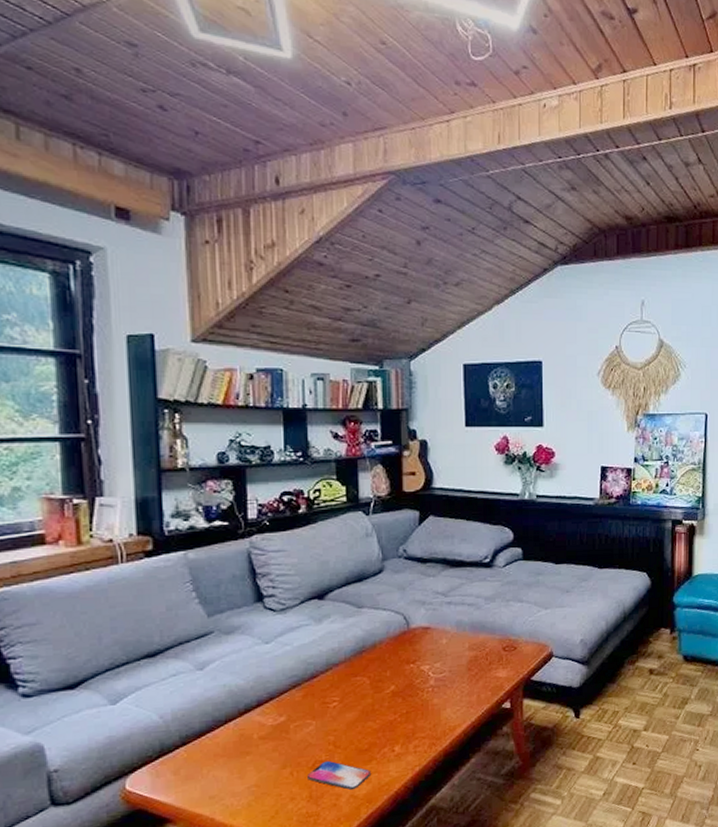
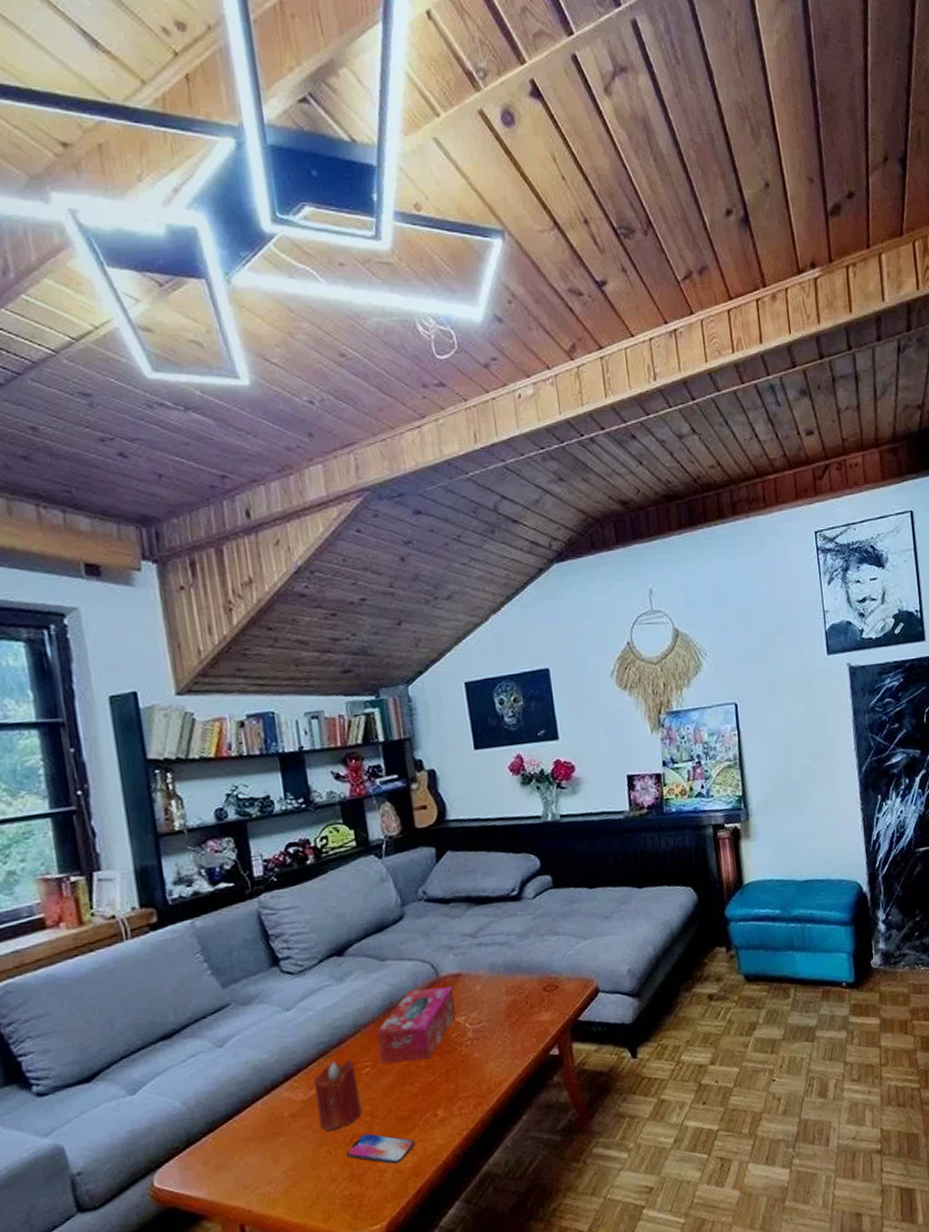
candle: none [285,693,325,755] -> present [314,1059,362,1131]
tissue box: none [346,637,421,701] -> present [376,986,456,1064]

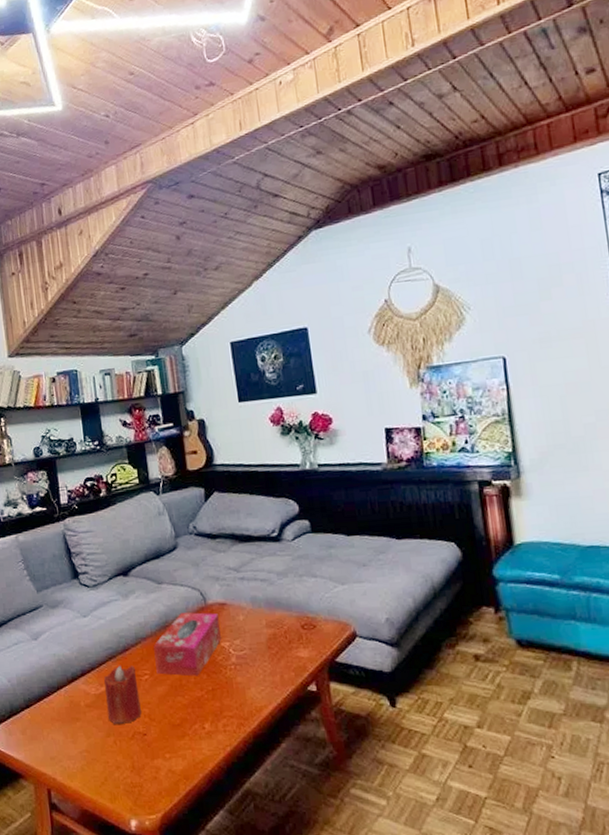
smartphone: present [346,1133,416,1165] -> none [129,732,186,765]

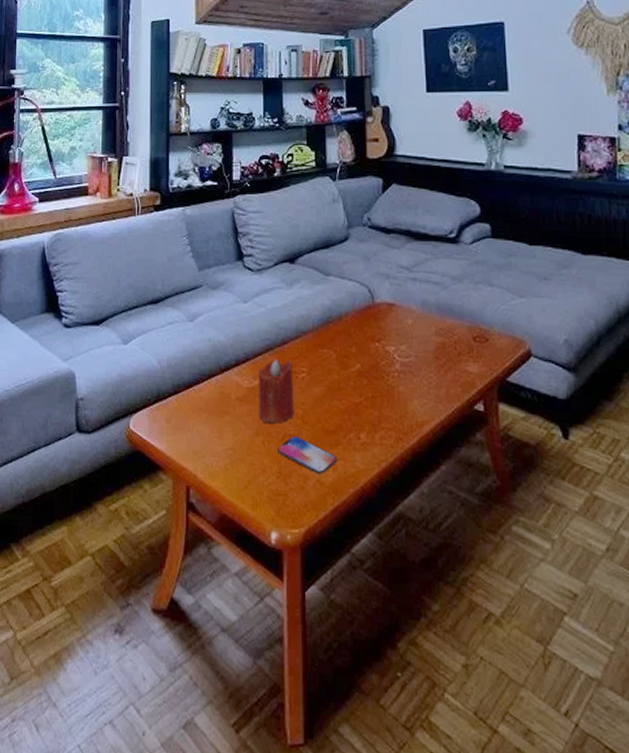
smartphone: none [129,732,186,765] -> present [278,435,338,475]
tissue box: present [153,612,221,677] -> none [314,309,386,380]

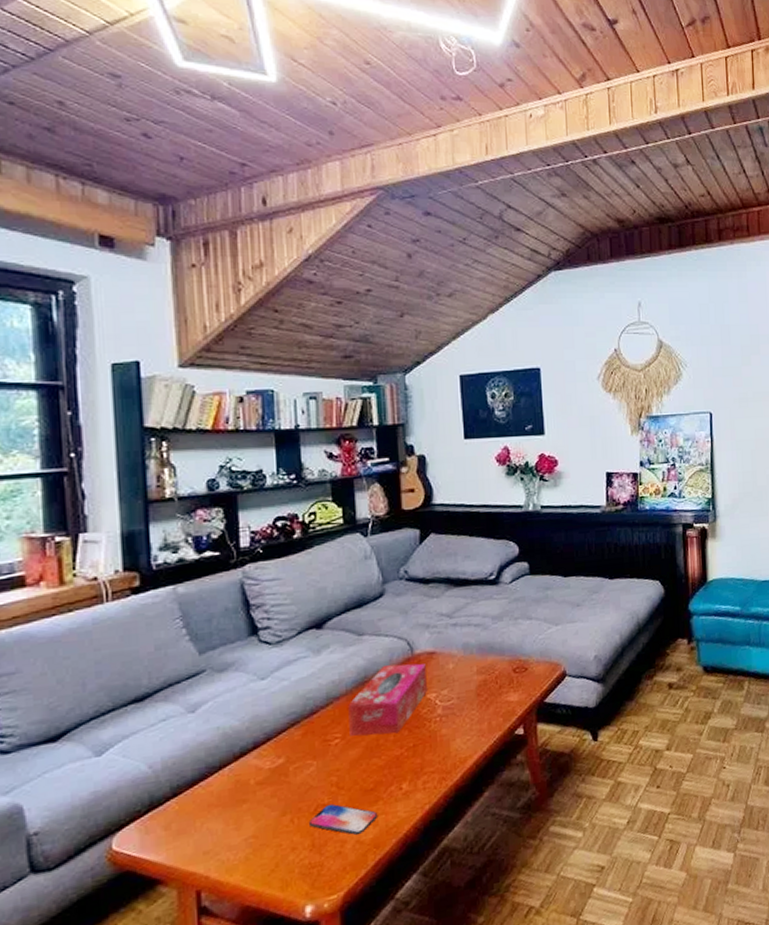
candle: present [259,358,294,424] -> none [283,730,328,800]
tissue box: none [314,309,386,380] -> present [348,663,427,737]

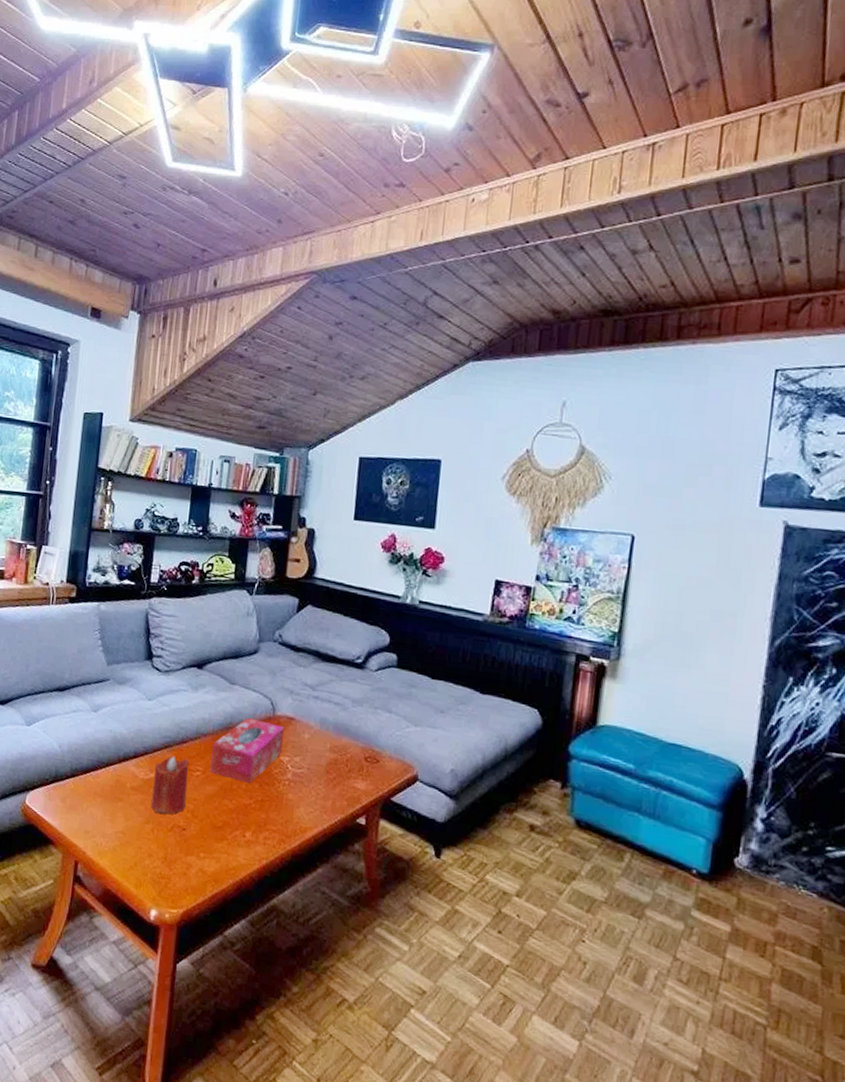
candle: none [283,730,328,800] -> present [151,755,190,815]
smartphone: present [309,803,378,836] -> none [165,827,222,865]

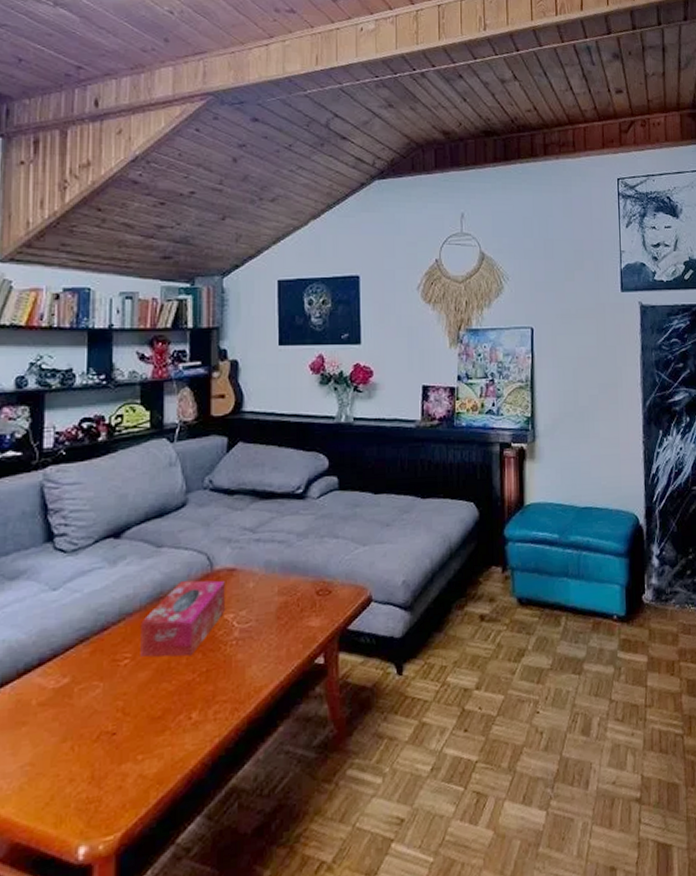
candle: present [151,755,190,815] -> none [68,648,114,725]

